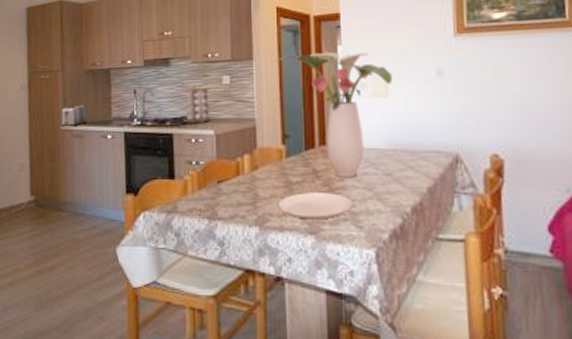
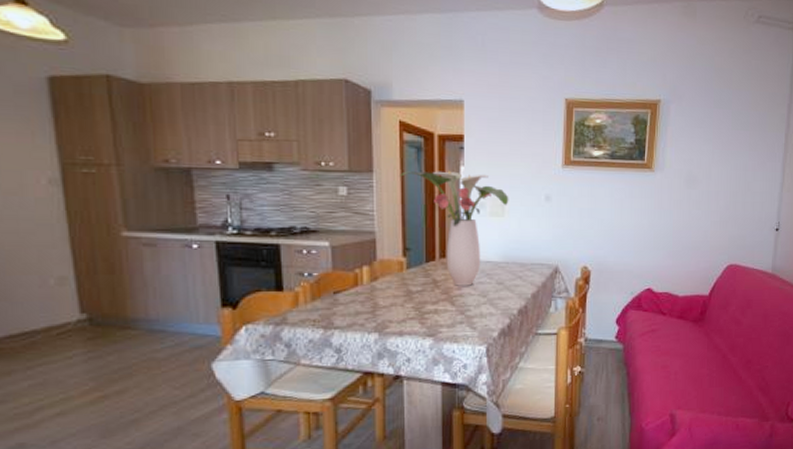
toaster: present [60,105,88,127] -> none [119,208,162,234]
spice rack: present [183,83,211,123] -> none [291,192,326,234]
plate: present [278,193,353,220] -> none [398,300,469,324]

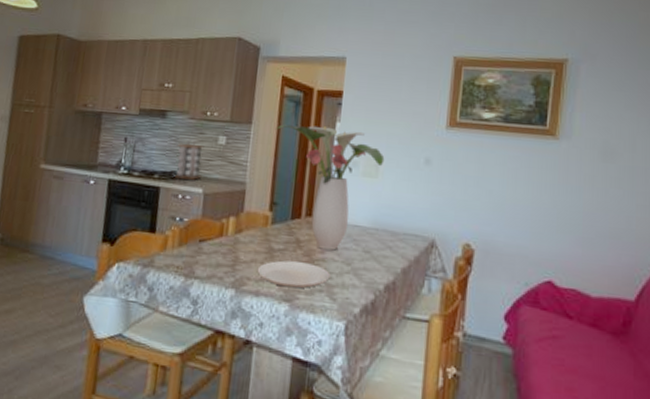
spice rack: none [291,192,326,234] -> present [175,139,204,180]
plate: none [398,300,469,324] -> present [257,260,330,289]

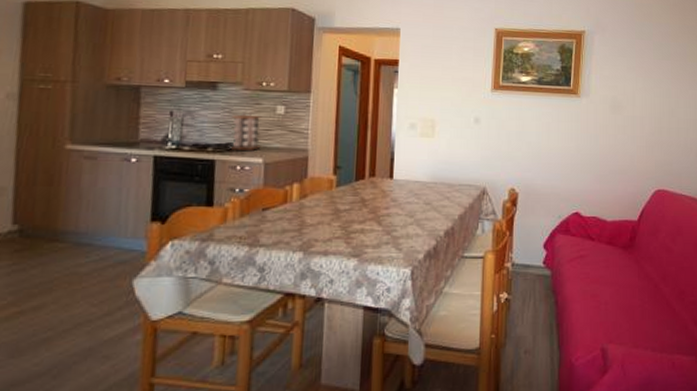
plate: present [257,260,330,289] -> none [324,219,395,244]
flower arrangement: present [276,124,385,251] -> none [336,92,440,206]

